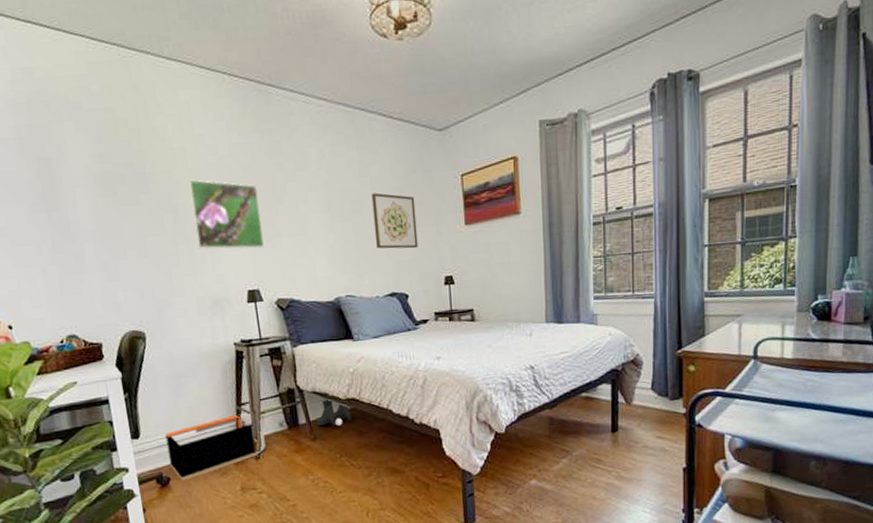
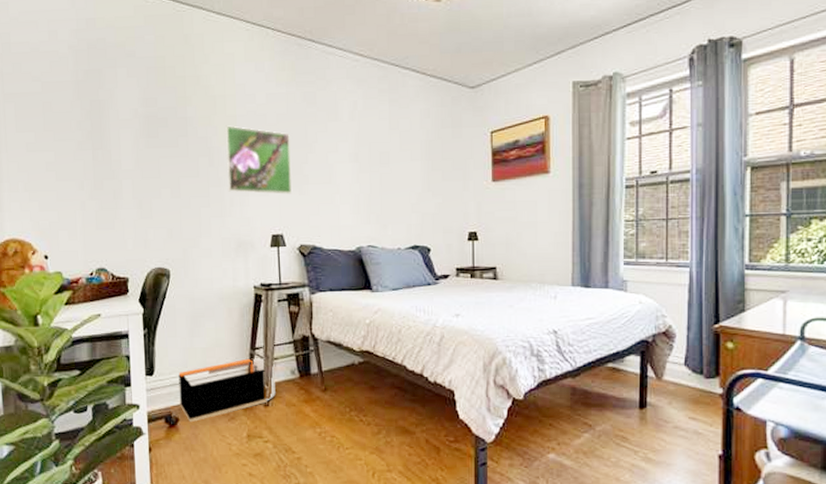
boots: present [317,398,351,426] -> none [329,349,364,378]
wall art: present [371,192,418,249] -> none [400,146,444,202]

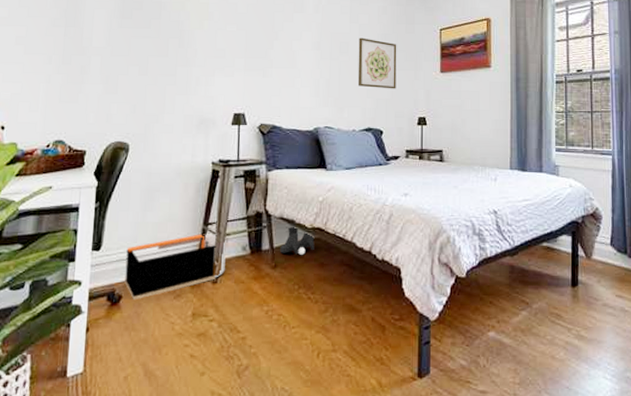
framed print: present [224,125,291,194] -> none [195,11,259,76]
boots: none [329,349,364,378] -> present [280,226,315,255]
wall art: none [400,146,444,202] -> present [357,37,397,89]

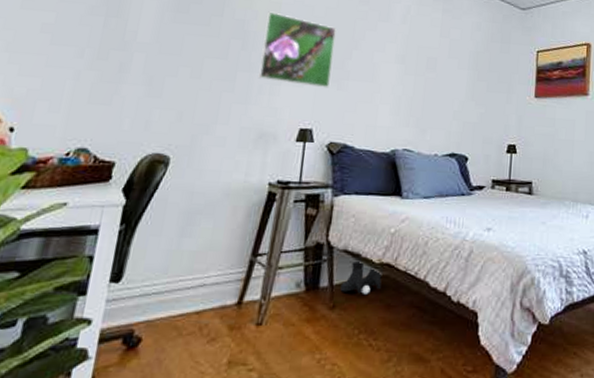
storage bin: present [124,234,226,301] -> none [147,266,278,344]
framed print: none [195,11,259,76] -> present [258,11,337,88]
wall art: present [357,37,397,89] -> none [443,54,490,113]

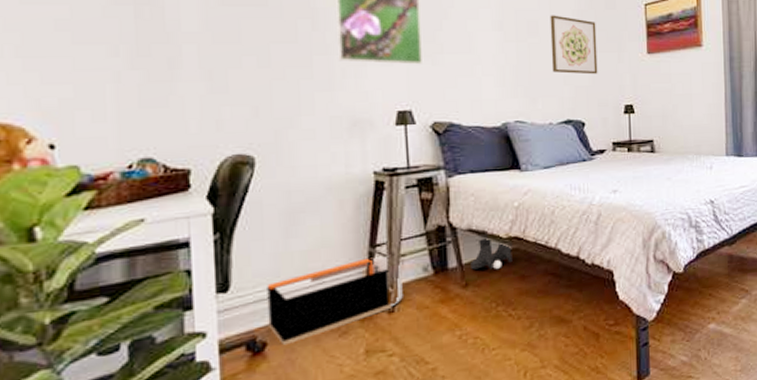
storage bin: none [147,266,278,344] -> present [267,256,403,346]
wall art: none [443,54,490,113] -> present [550,15,598,75]

